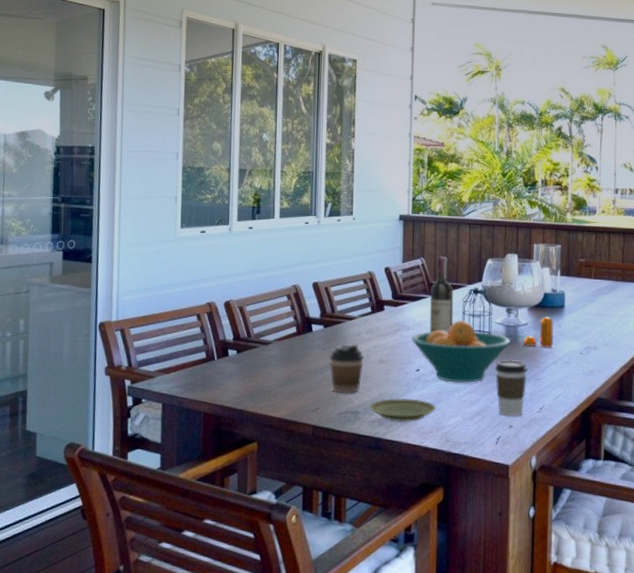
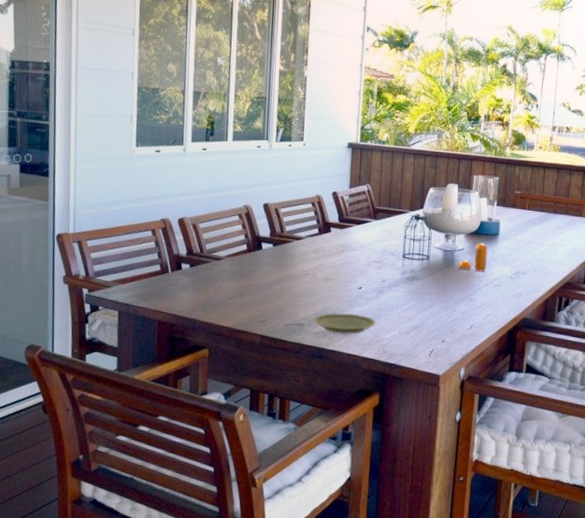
coffee cup: present [329,344,364,394] -> none [277,262,310,308]
fruit bowl: present [411,320,510,383] -> none [354,244,447,301]
wine bottle: present [429,256,454,333] -> none [372,183,397,254]
coffee cup: present [495,360,527,417] -> none [432,281,461,333]

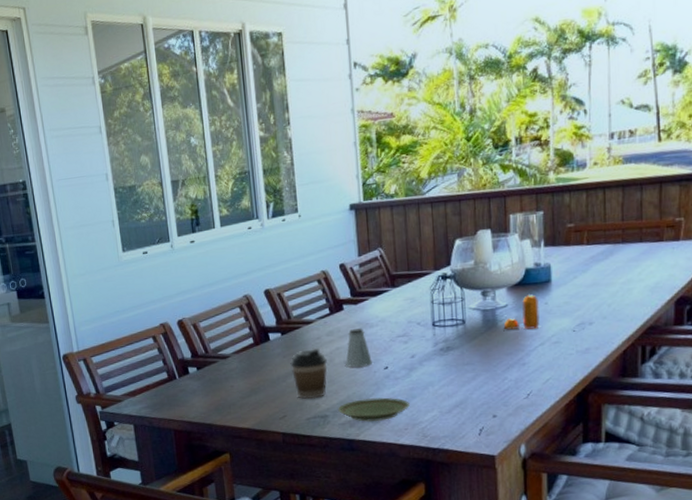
coffee cup: none [277,262,310,308] -> present [290,348,328,399]
saltshaker: none [326,250,349,284] -> present [345,328,372,368]

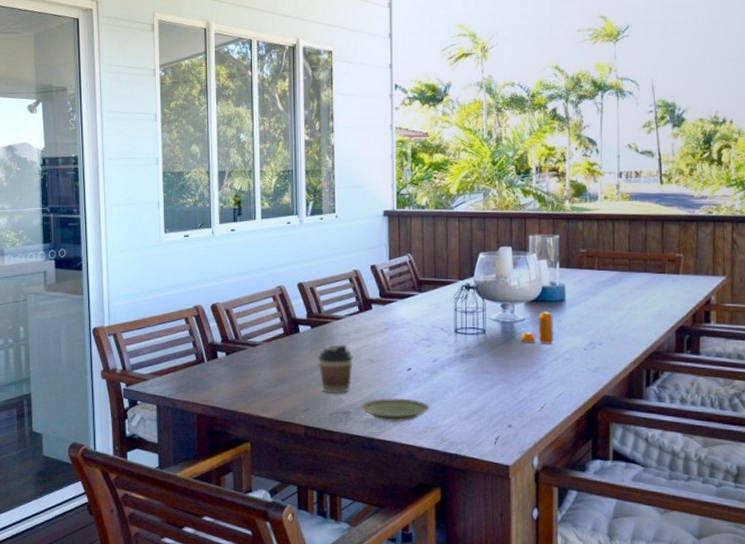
saltshaker: present [345,328,372,368] -> none [371,329,396,366]

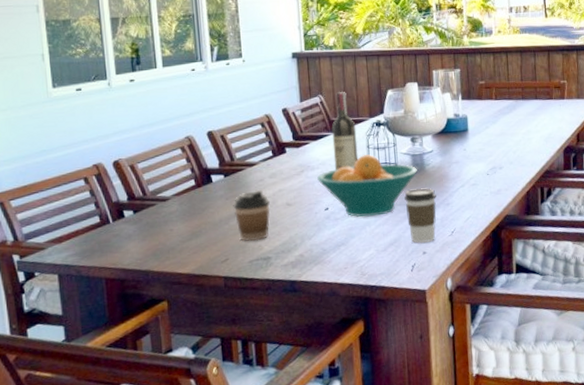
plate: present [361,398,430,423] -> none [281,238,349,263]
fruit bowl: none [400,318,507,382] -> present [316,154,417,217]
wine bottle: none [419,251,445,331] -> present [331,91,358,170]
coffee cup: none [491,358,526,416] -> present [404,188,437,244]
pepper shaker: present [520,311,554,344] -> none [430,141,460,173]

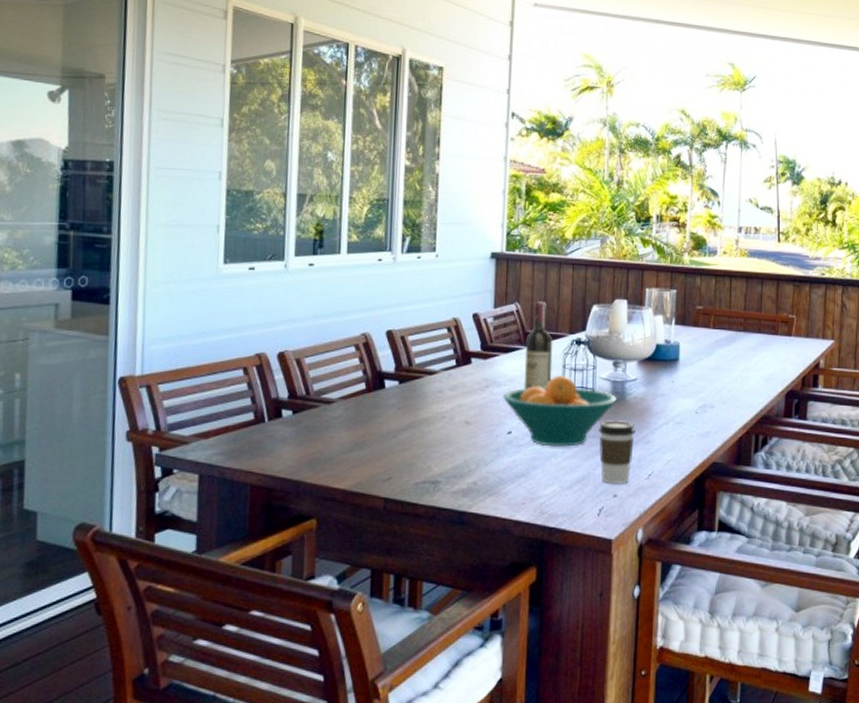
coffee cup: present [233,190,271,241] -> none [404,403,446,461]

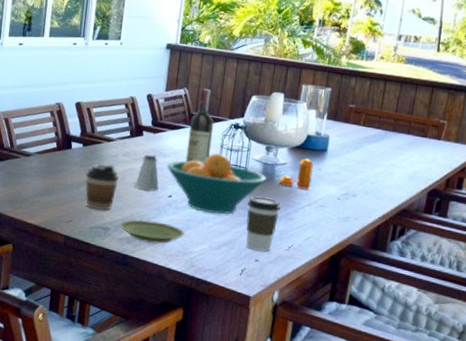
coffee cup: none [404,403,446,461] -> present [85,163,119,211]
plate: none [452,465,530,493] -> present [120,220,184,244]
saltshaker: none [466,386,495,428] -> present [135,155,159,191]
pepper shaker: none [631,371,666,407] -> present [279,158,314,190]

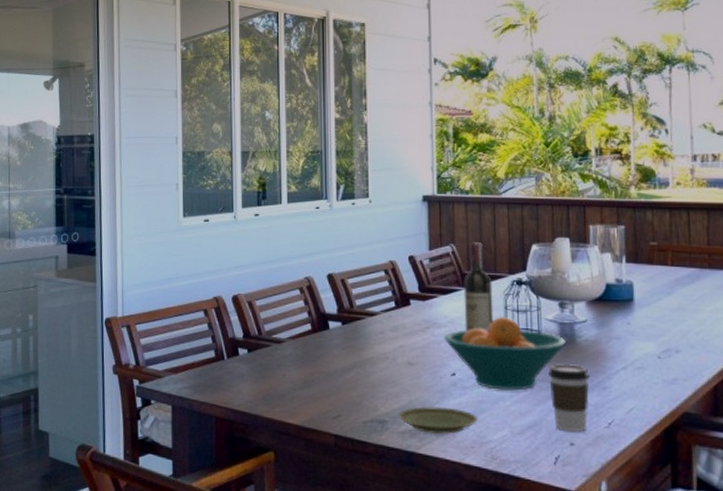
coffee cup: present [85,163,119,211] -> none [349,343,389,400]
saltshaker: present [135,155,159,191] -> none [409,327,438,370]
pepper shaker: present [279,158,314,190] -> none [582,312,622,350]

